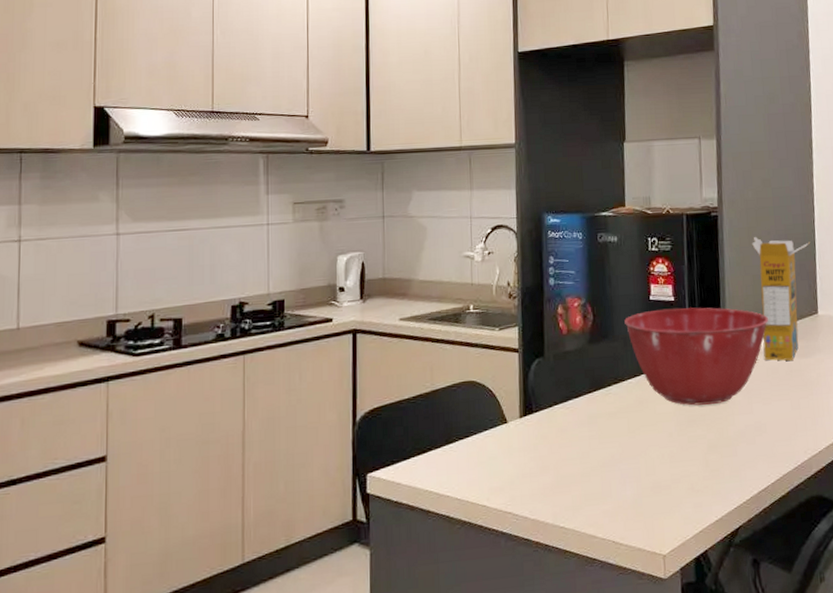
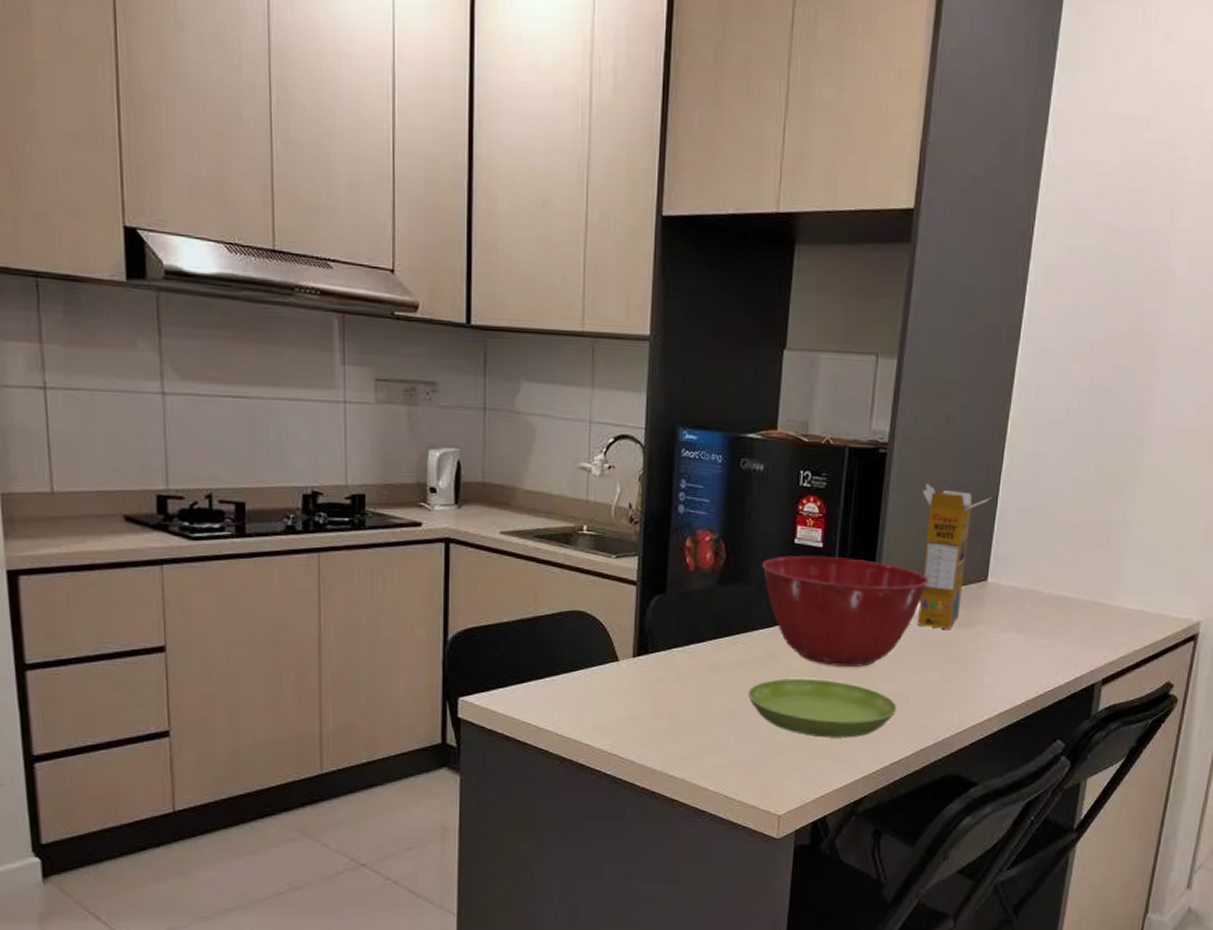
saucer: none [623,419,758,474] -> present [747,679,898,738]

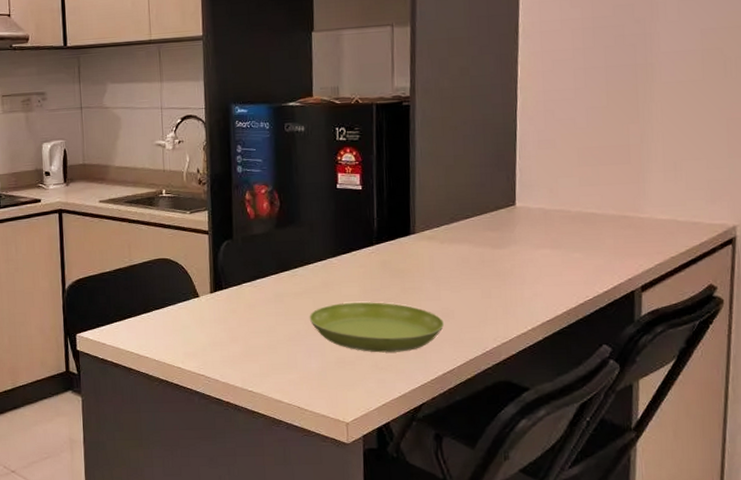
mixing bowl: present [762,555,930,667] -> none [311,196,461,290]
cereal box: present [916,483,992,629] -> none [446,126,511,251]

